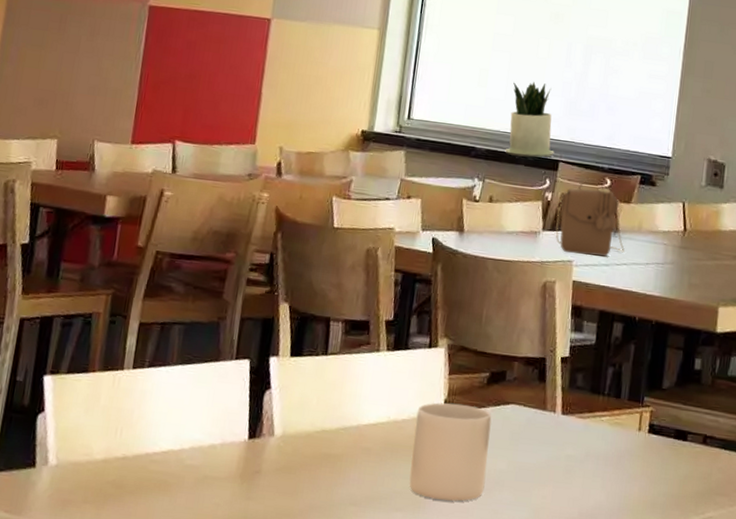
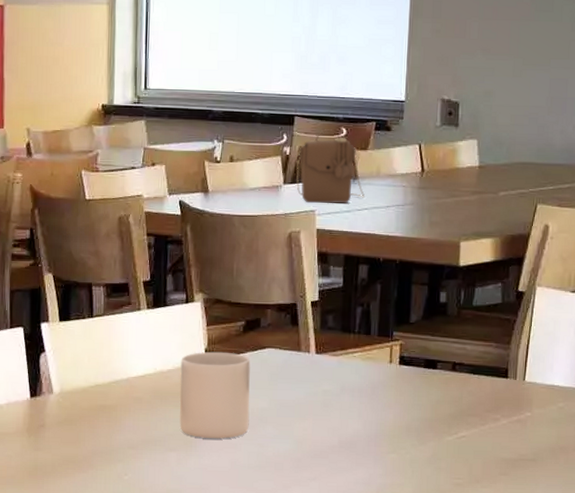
planter: present [505,81,555,159] -> none [241,39,289,116]

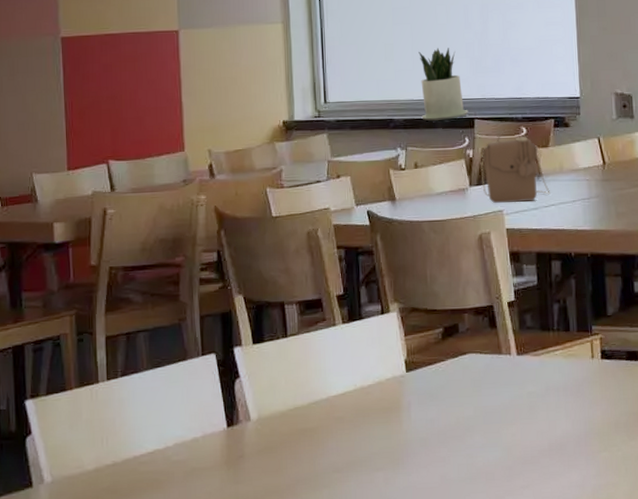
mug: present [179,351,250,439] -> none [381,361,456,454]
planter: none [241,39,289,116] -> present [418,47,468,122]

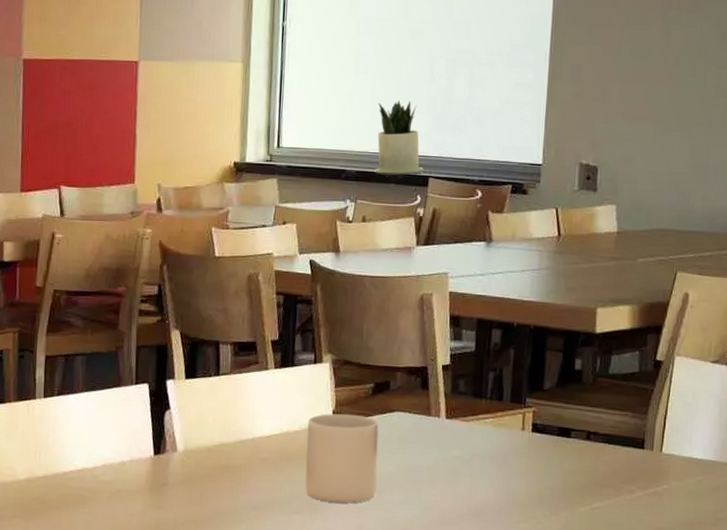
mug: none [381,361,456,454] -> present [305,413,379,503]
handbag: present [478,129,550,204] -> none [429,191,499,267]

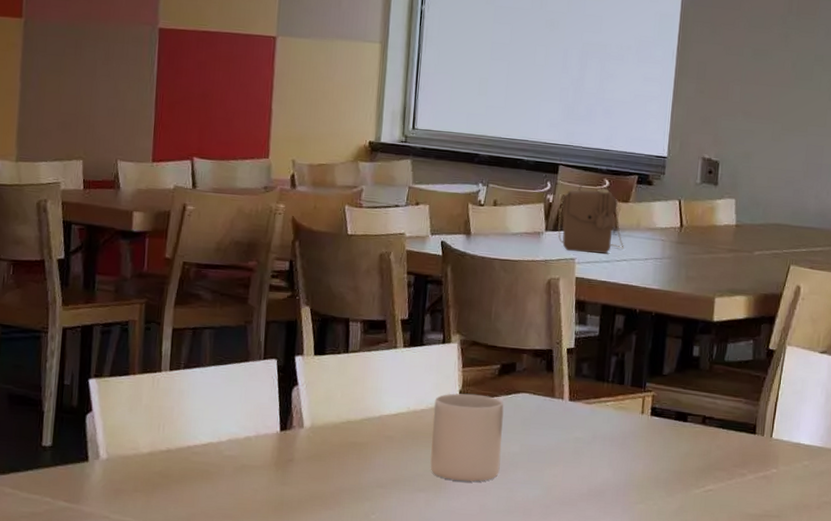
planter: present [374,100,424,177] -> none [507,88,554,163]
handbag: none [429,191,499,267] -> present [558,180,624,254]

